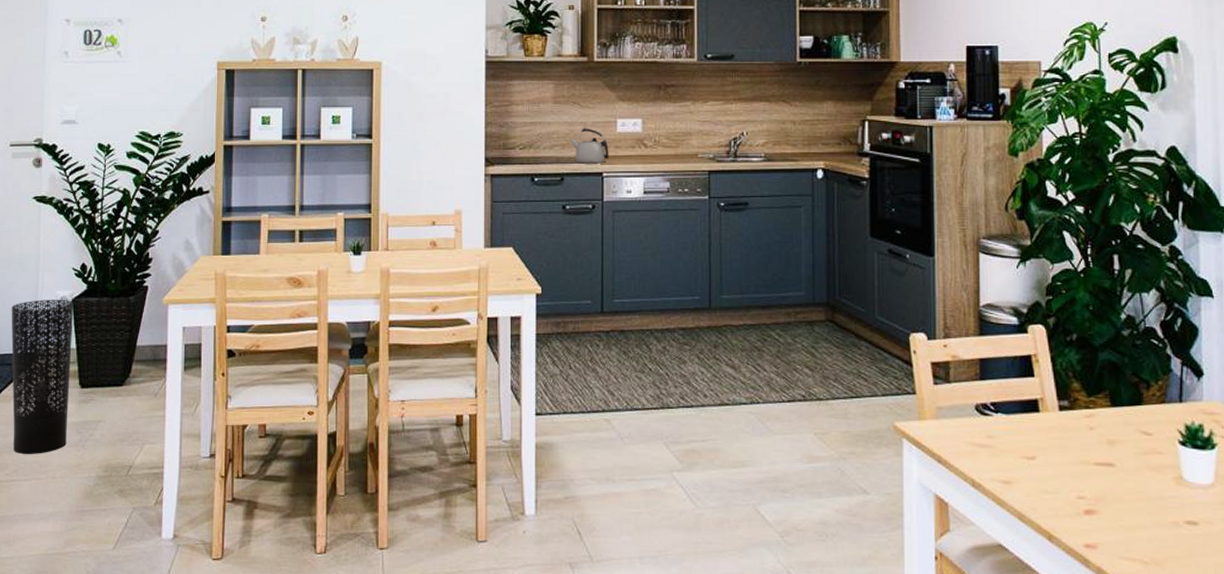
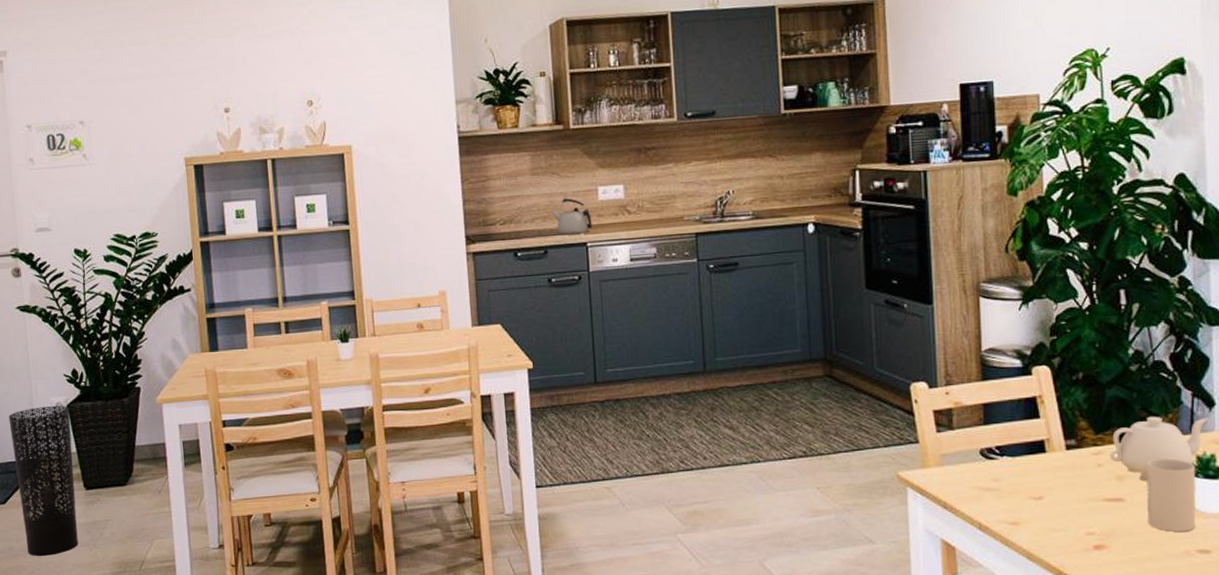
teapot: none [1100,382,1197,448] -> present [1109,416,1209,482]
cup: none [1136,425,1185,501] -> present [1146,458,1196,532]

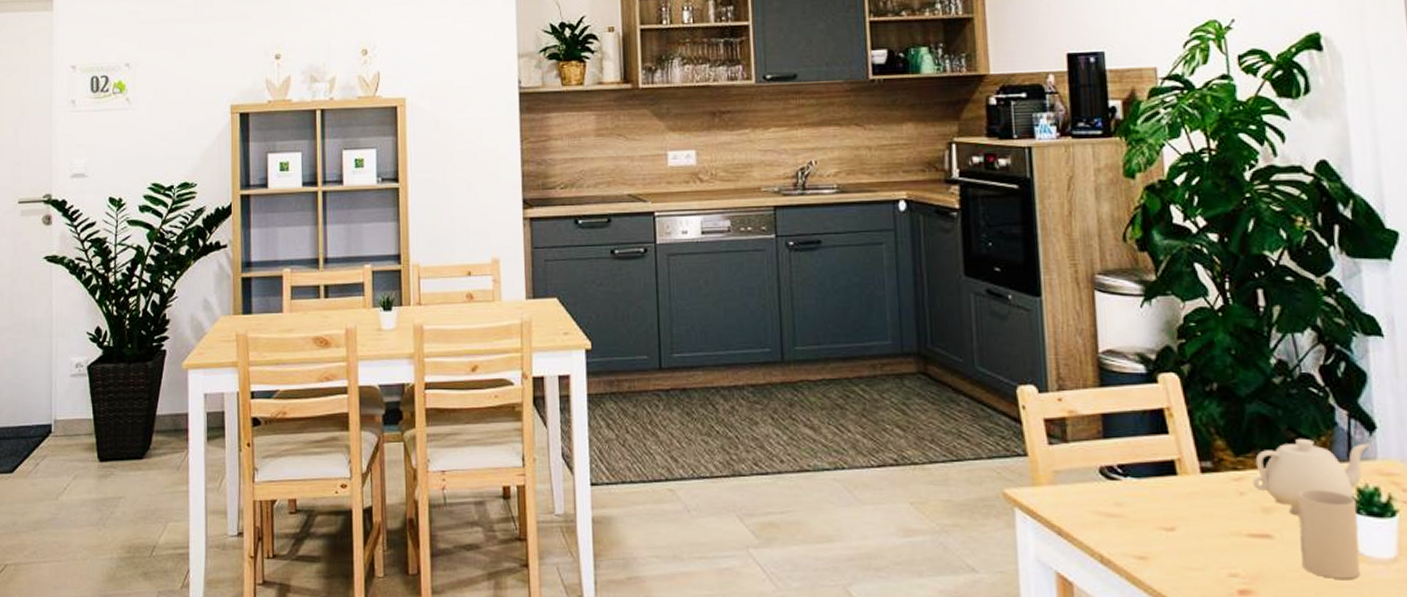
umbrella stand: present [8,405,78,556] -> none [25,366,90,534]
kettle: present [550,198,592,236] -> none [615,162,660,204]

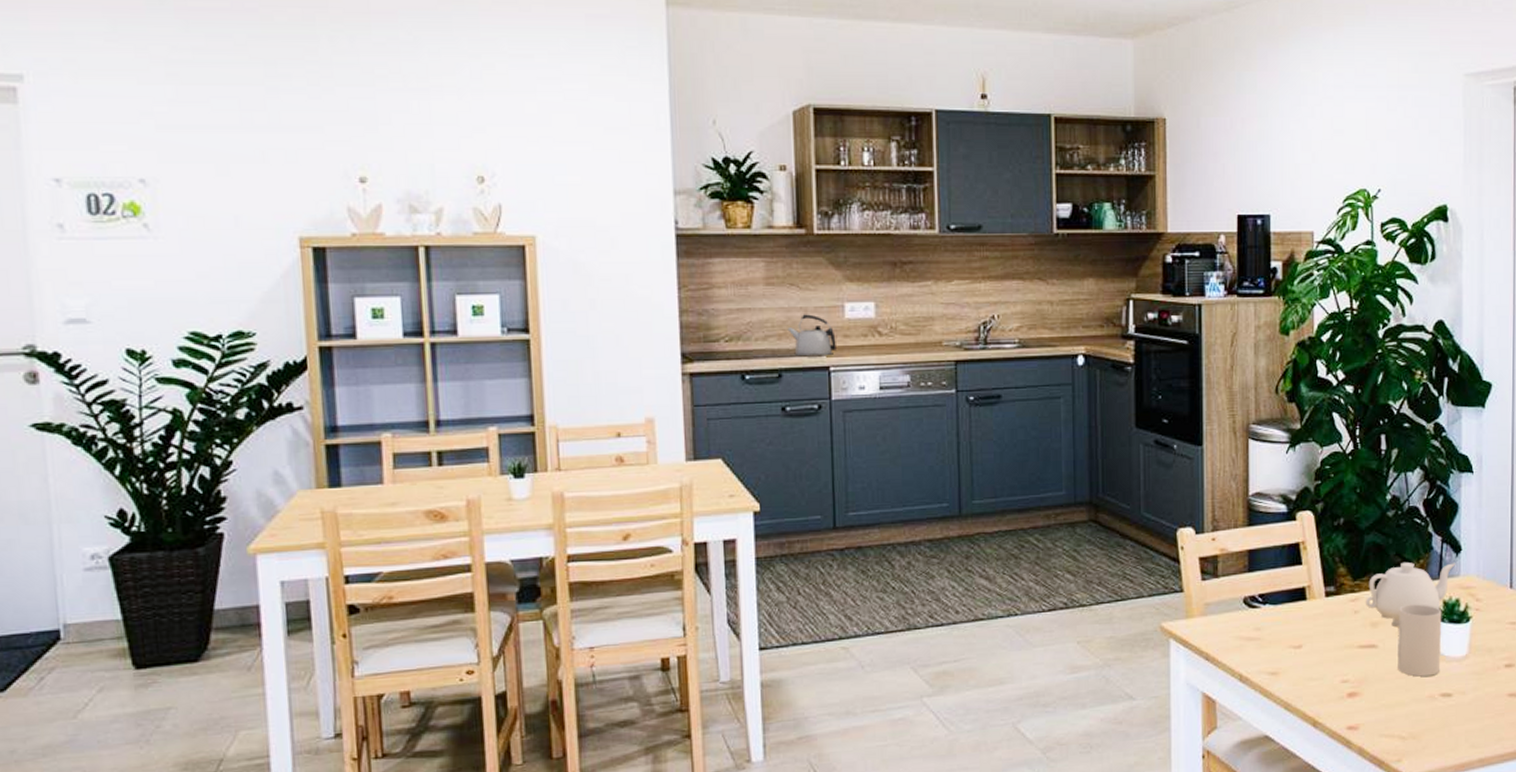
kettle: none [615,162,660,204] -> present [787,314,836,358]

